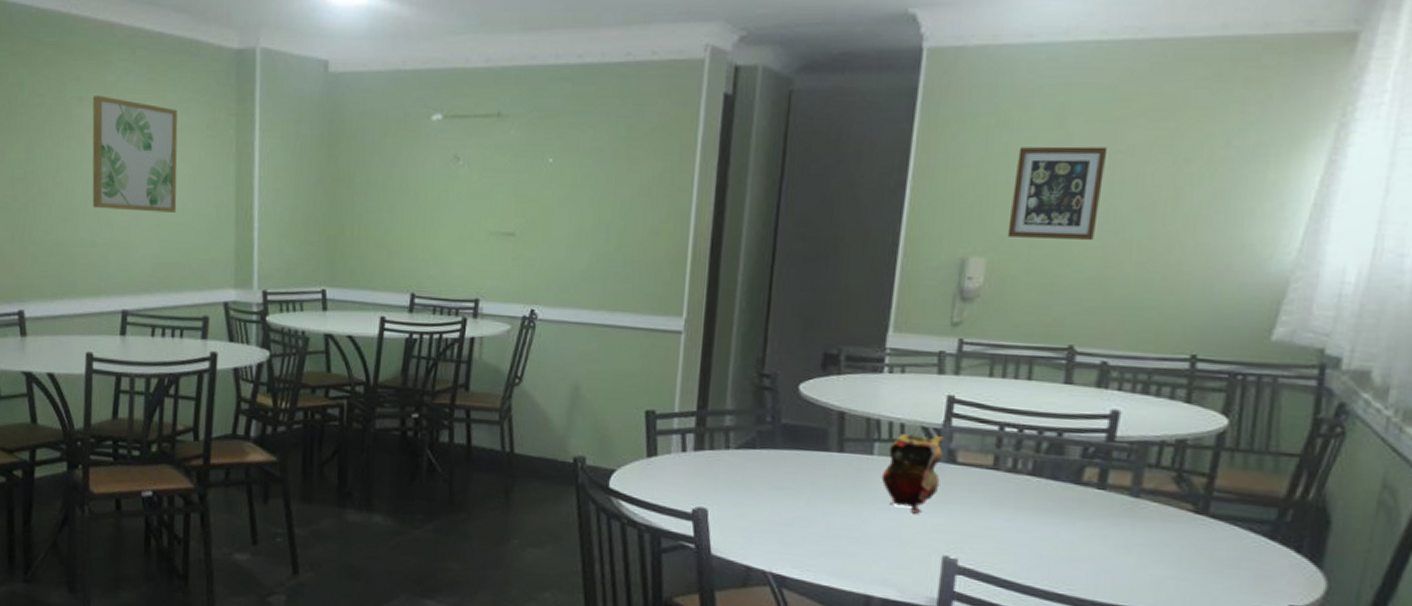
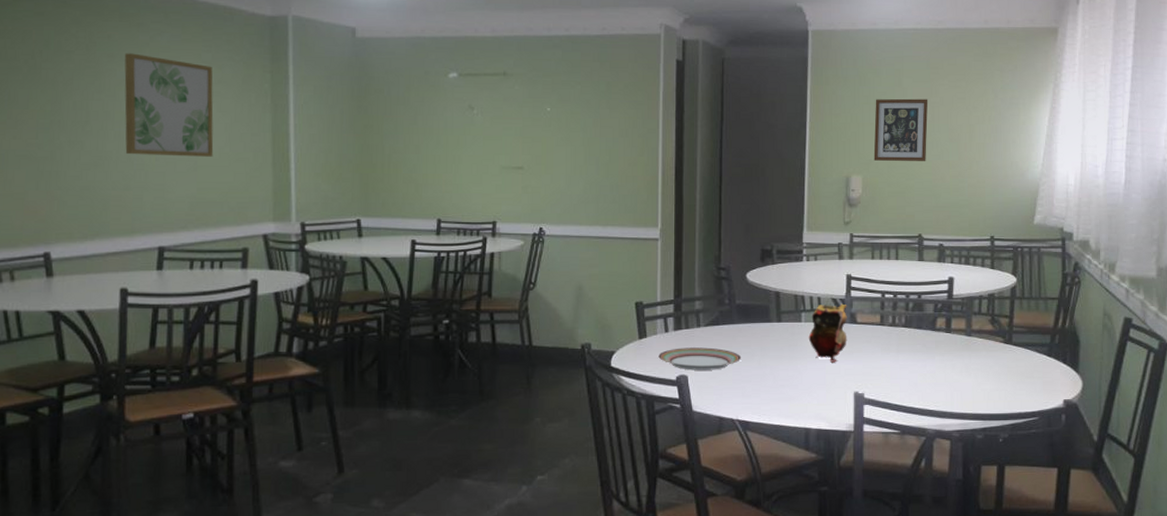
plate: none [671,473,783,506] -> present [658,347,742,370]

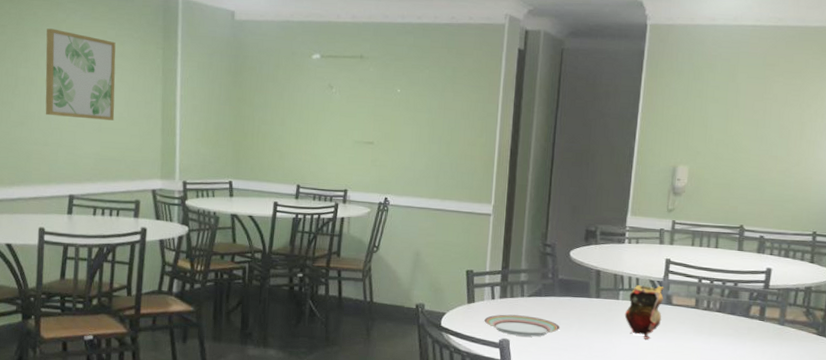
picture frame: present [873,98,928,161] -> none [701,93,762,155]

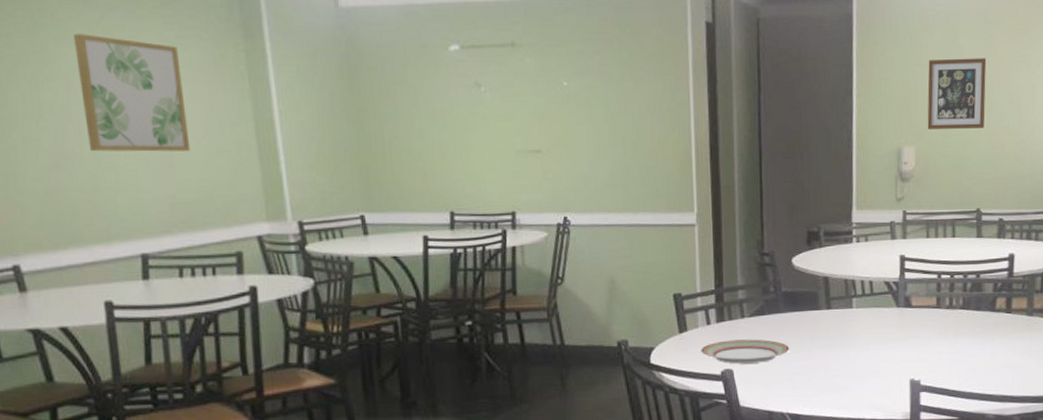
teapot: present [624,285,664,340] -> none [860,287,902,350]
picture frame: none [701,93,762,155] -> present [927,58,987,129]

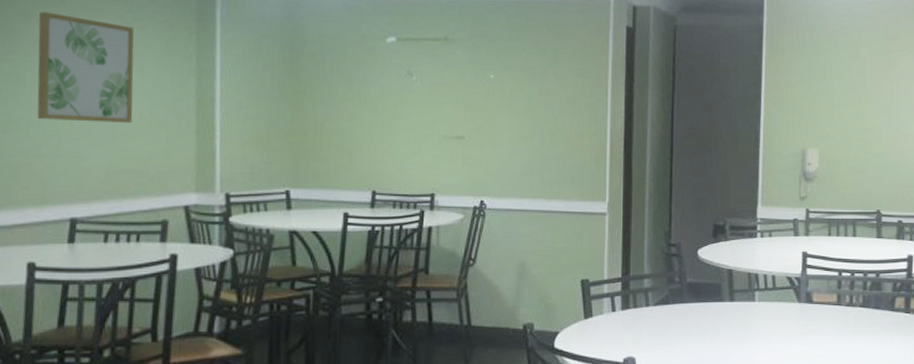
plate: present [701,339,790,364] -> none [605,328,692,352]
picture frame: present [927,58,987,129] -> none [830,69,887,134]

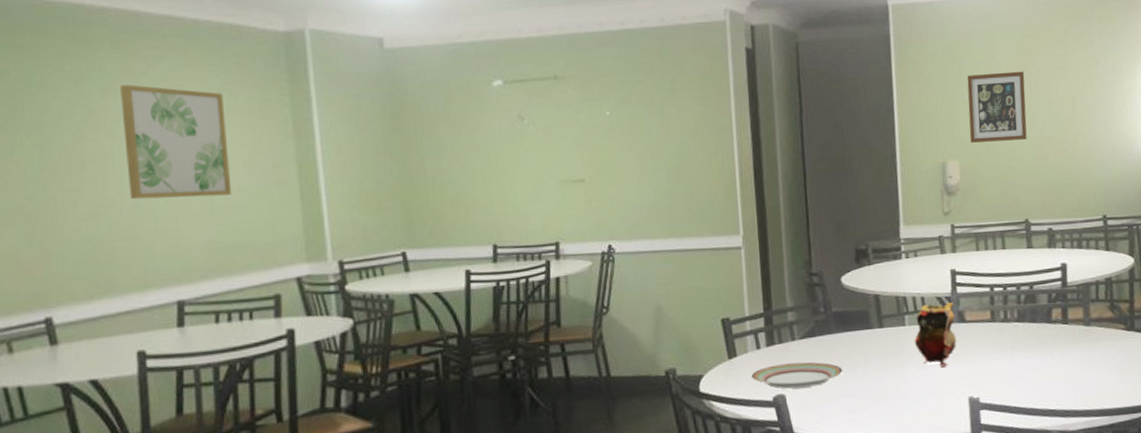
plate: none [605,328,692,352] -> present [751,362,843,389]
teapot: none [762,282,803,344] -> present [914,302,957,367]
picture frame: none [830,69,887,134] -> present [967,71,1027,143]

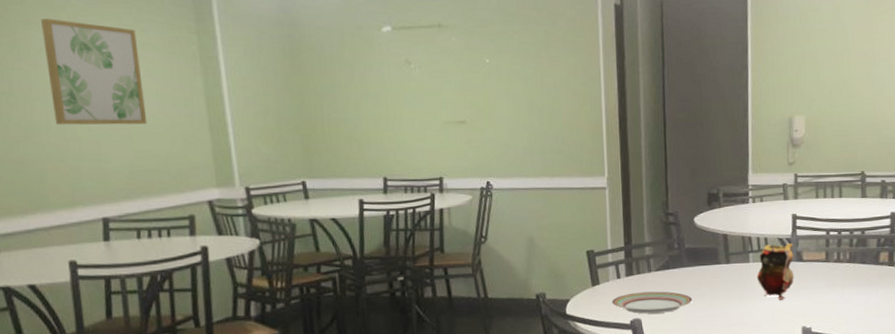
picture frame: present [967,71,1027,143] -> none [815,35,869,100]

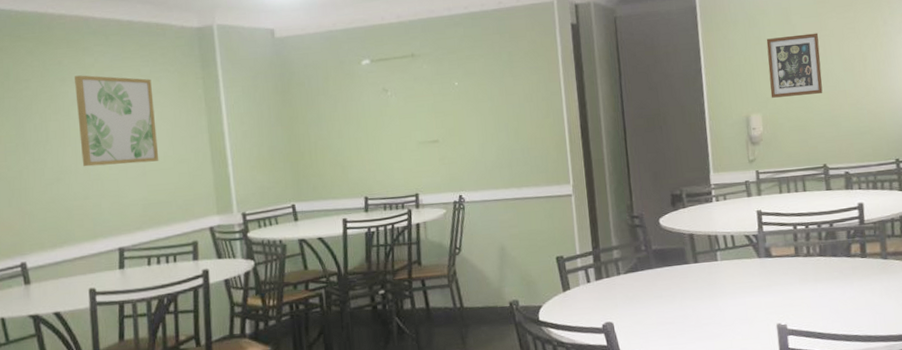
plate: present [612,291,693,314] -> none [583,293,663,317]
teapot: present [756,243,794,300] -> none [726,239,765,297]
picture frame: none [815,35,869,100] -> present [766,33,823,98]

